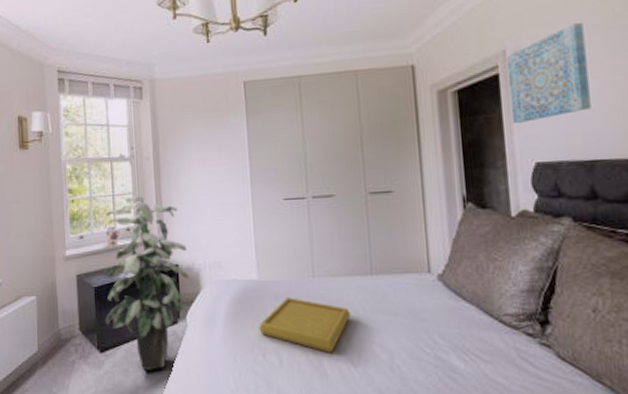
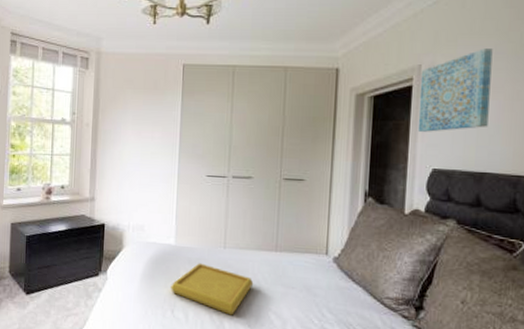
indoor plant: present [103,196,188,372] -> none [33,158,114,315]

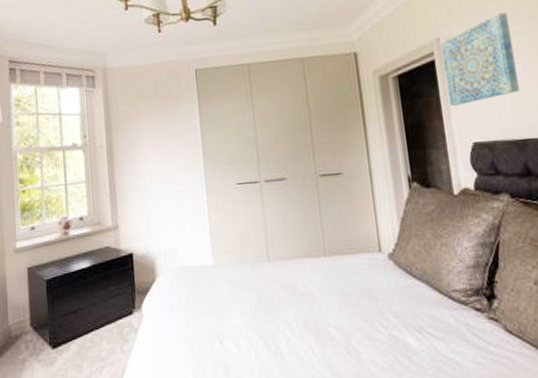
serving tray: present [171,263,254,315] -> none [215,282,307,338]

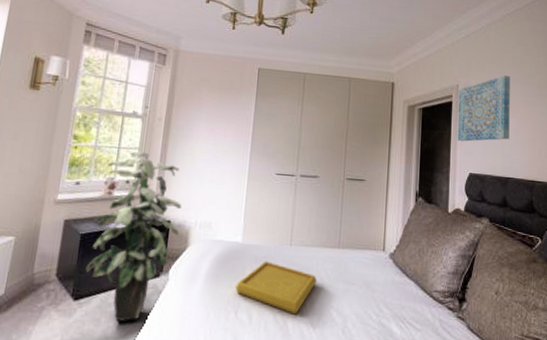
indoor plant: none [56,184,143,366] -> present [85,151,182,322]
serving tray: none [215,282,307,338] -> present [235,261,318,315]

